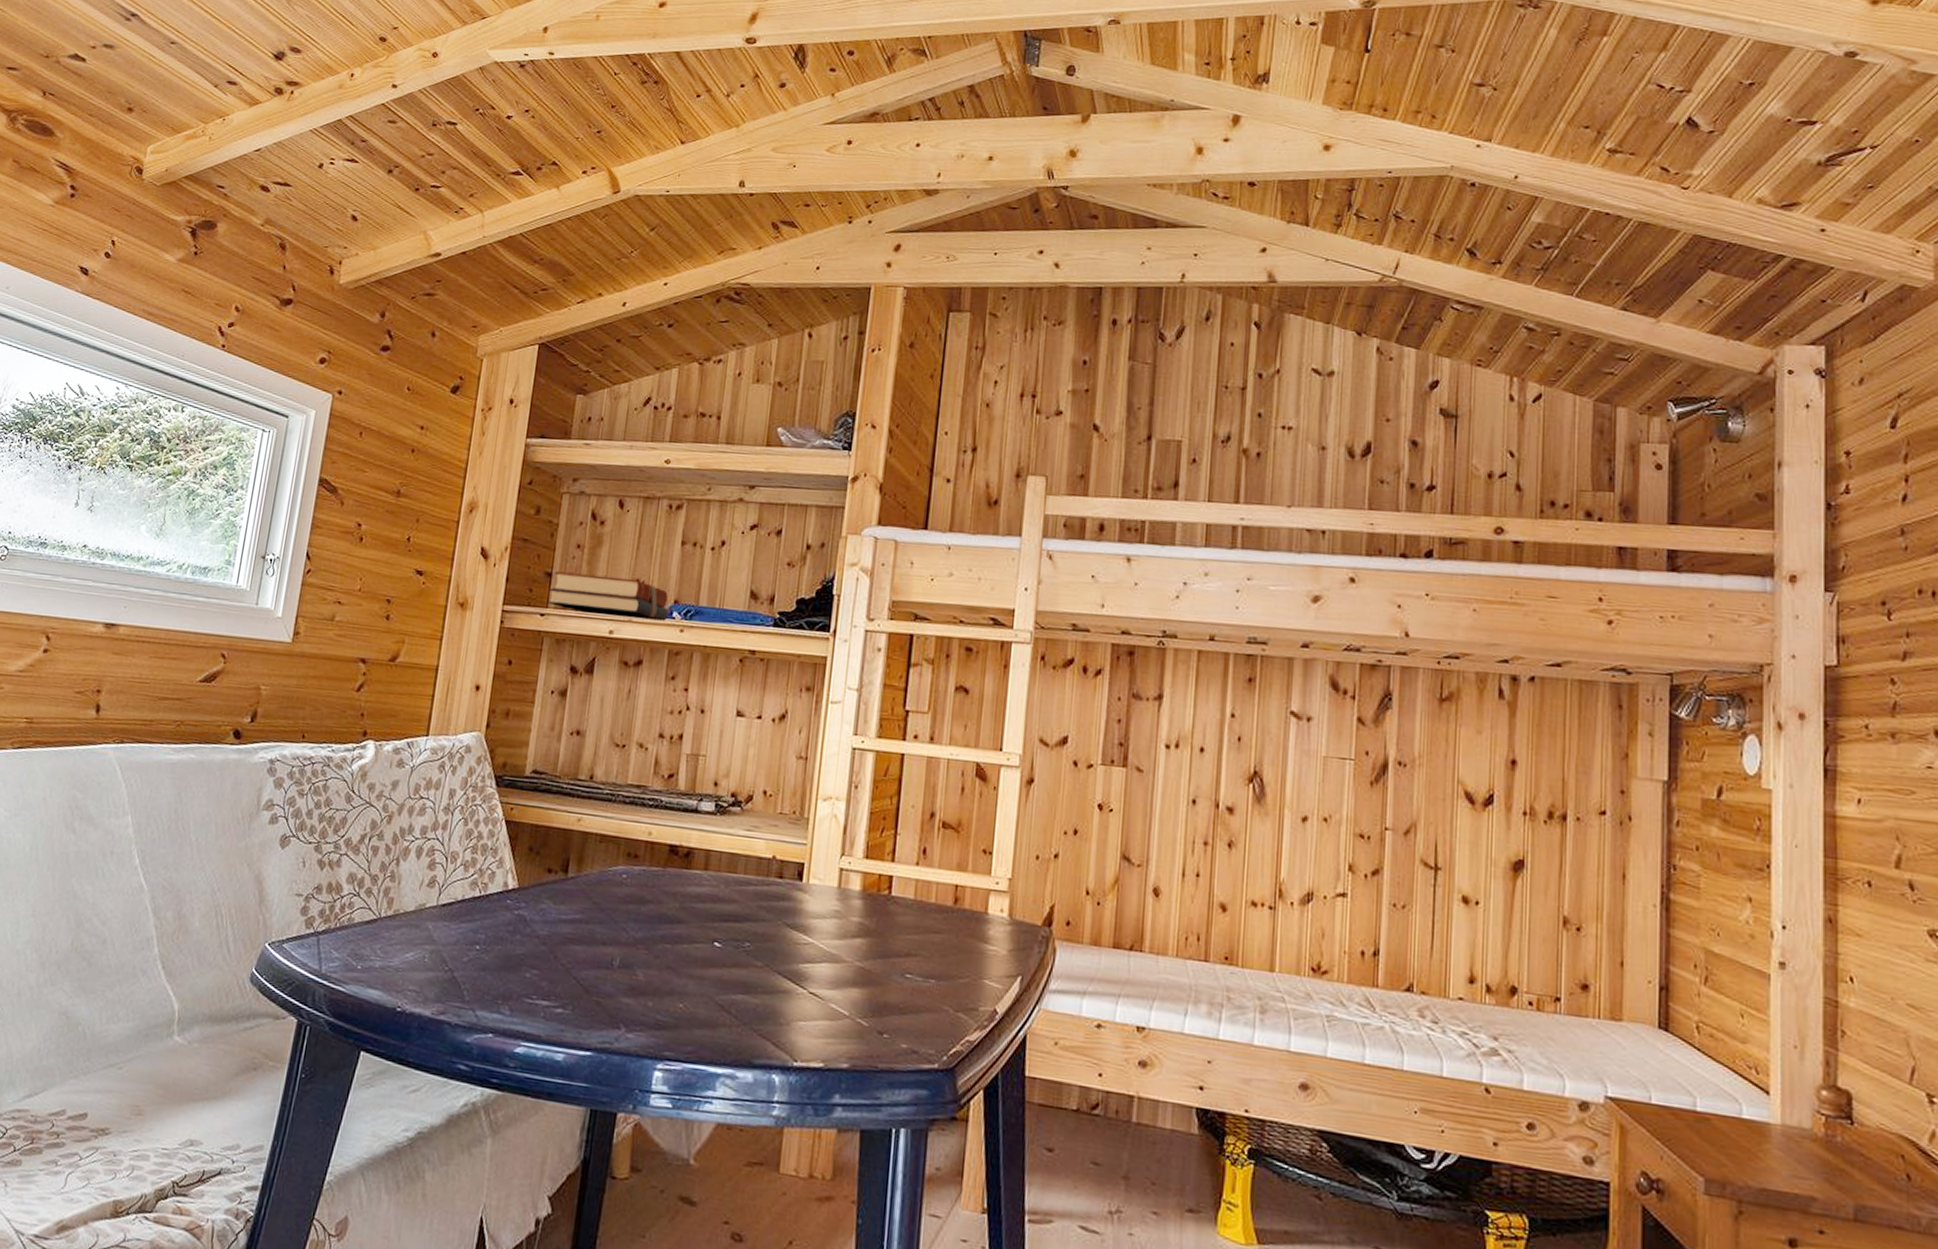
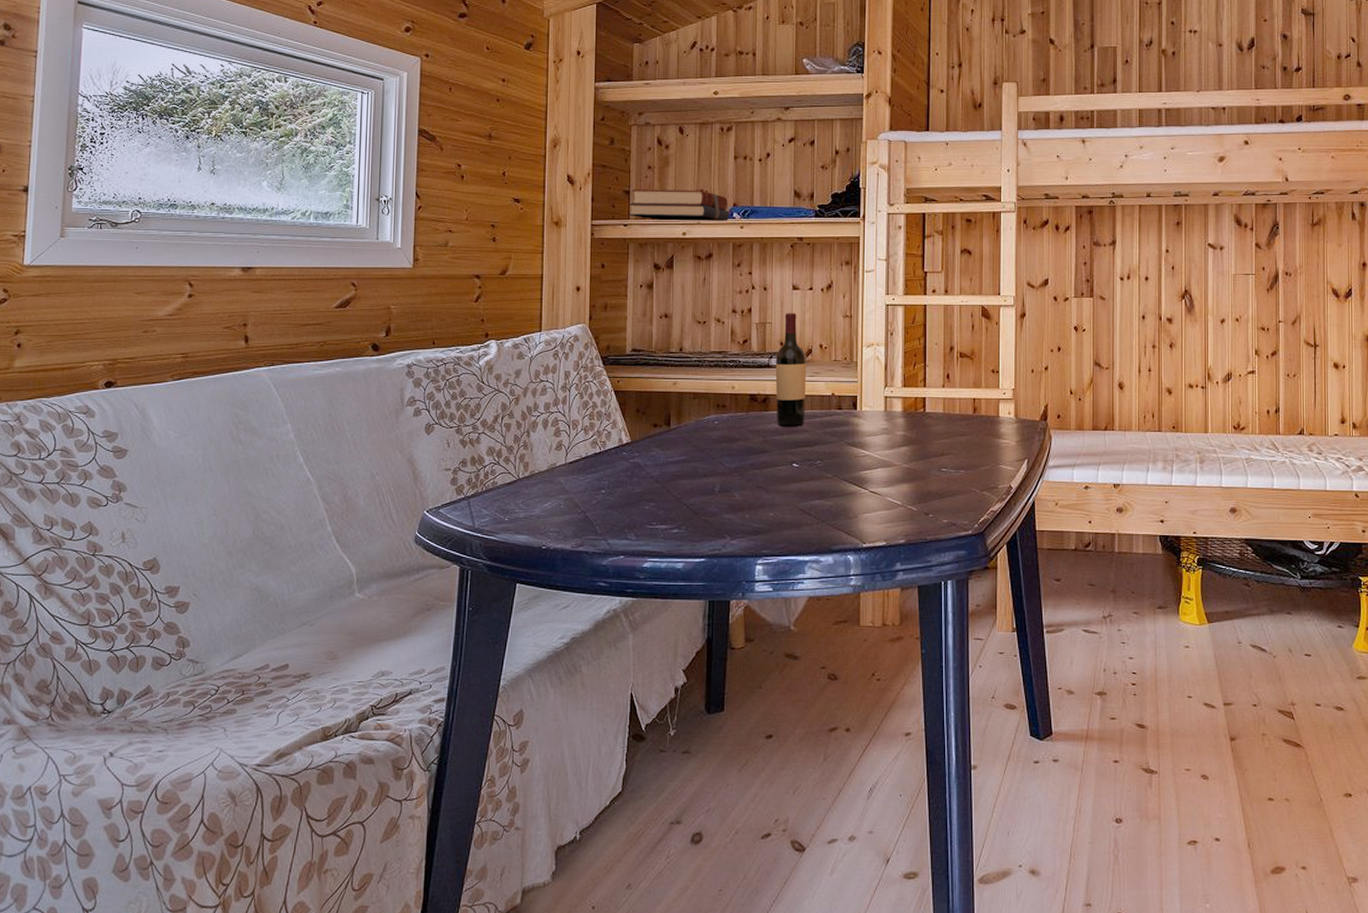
wine bottle: none [700,745,746,895] -> present [775,313,807,428]

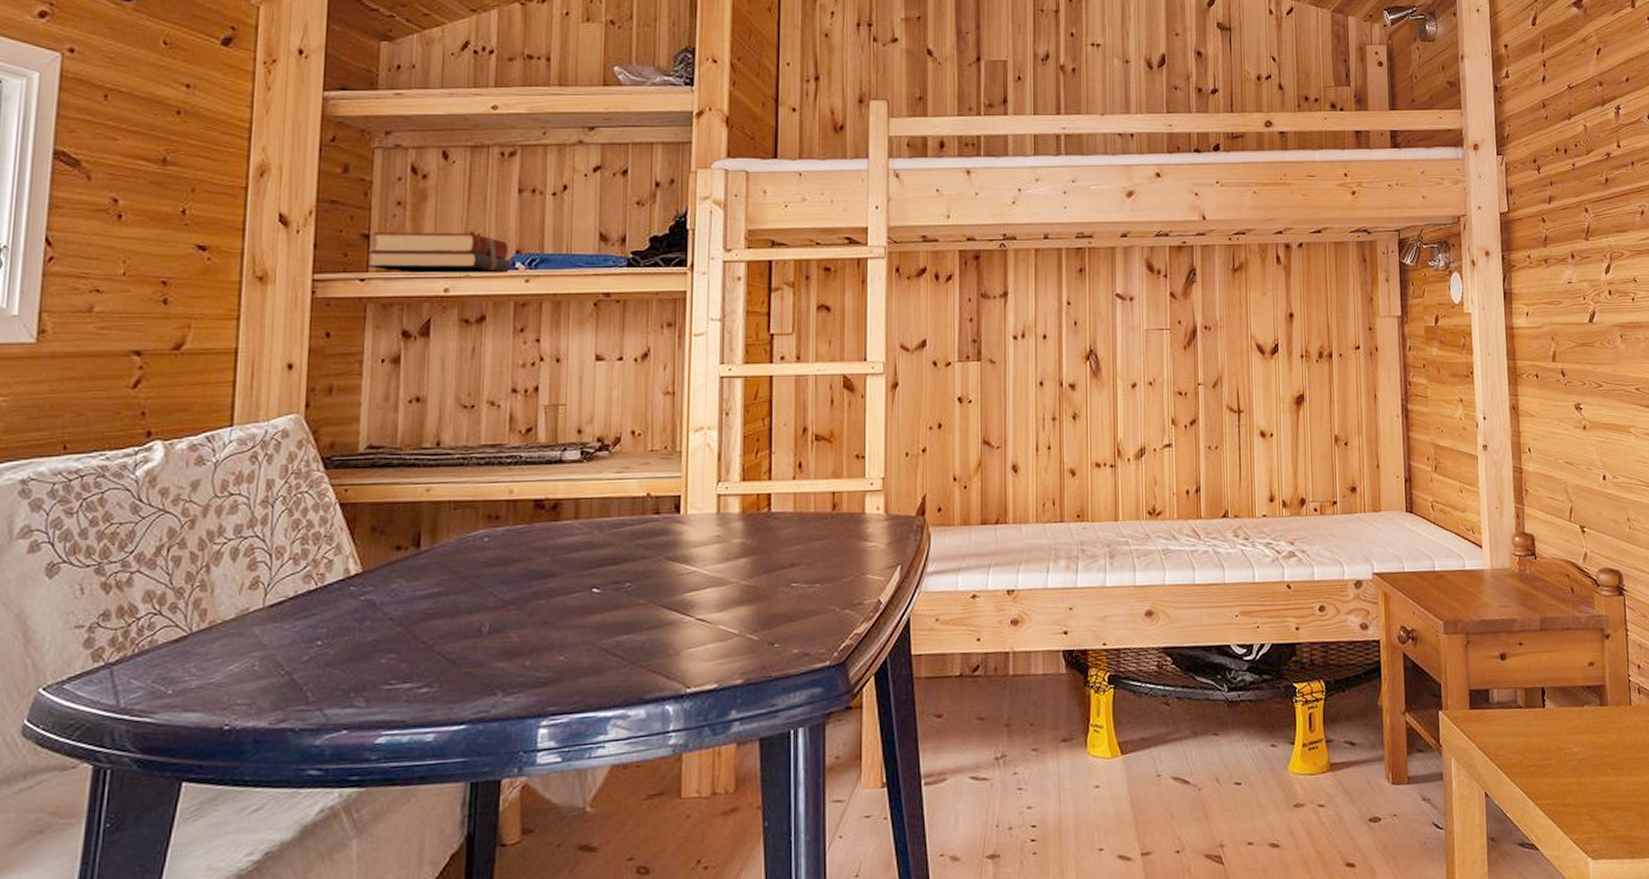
wine bottle: present [775,313,807,428] -> none [570,391,614,542]

